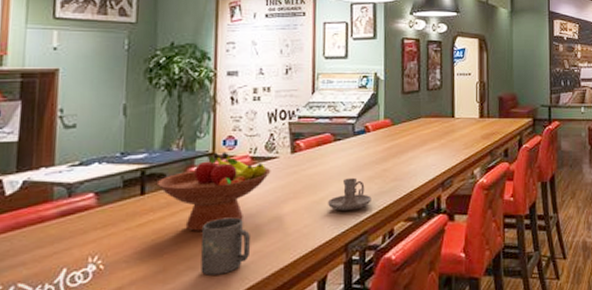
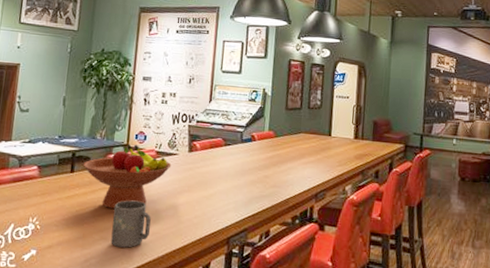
candle holder: present [327,177,372,211] -> none [215,179,253,209]

